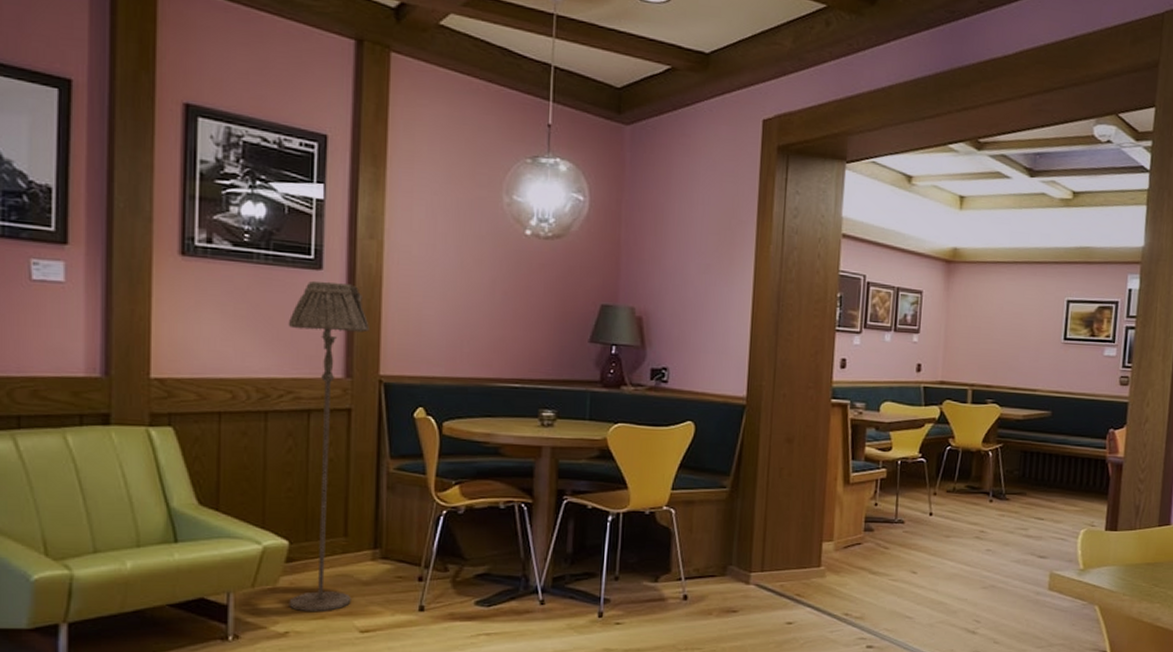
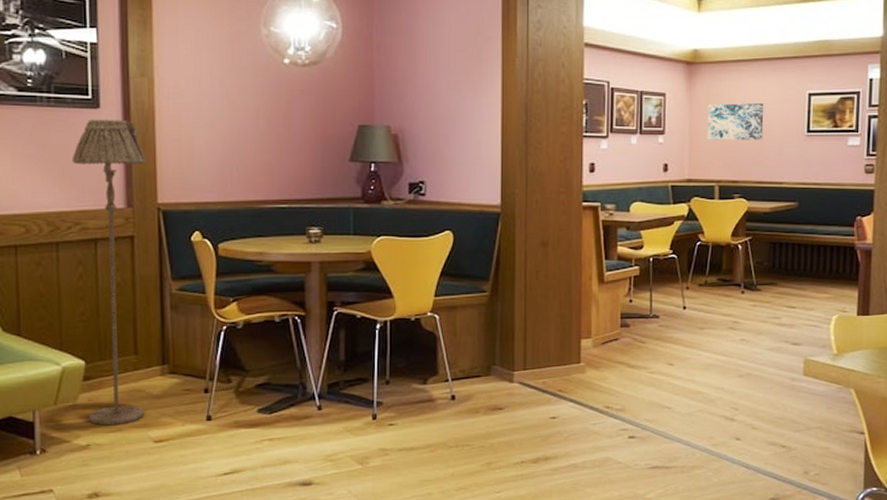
wall art: none [962,305,1021,345] -> present [707,103,764,140]

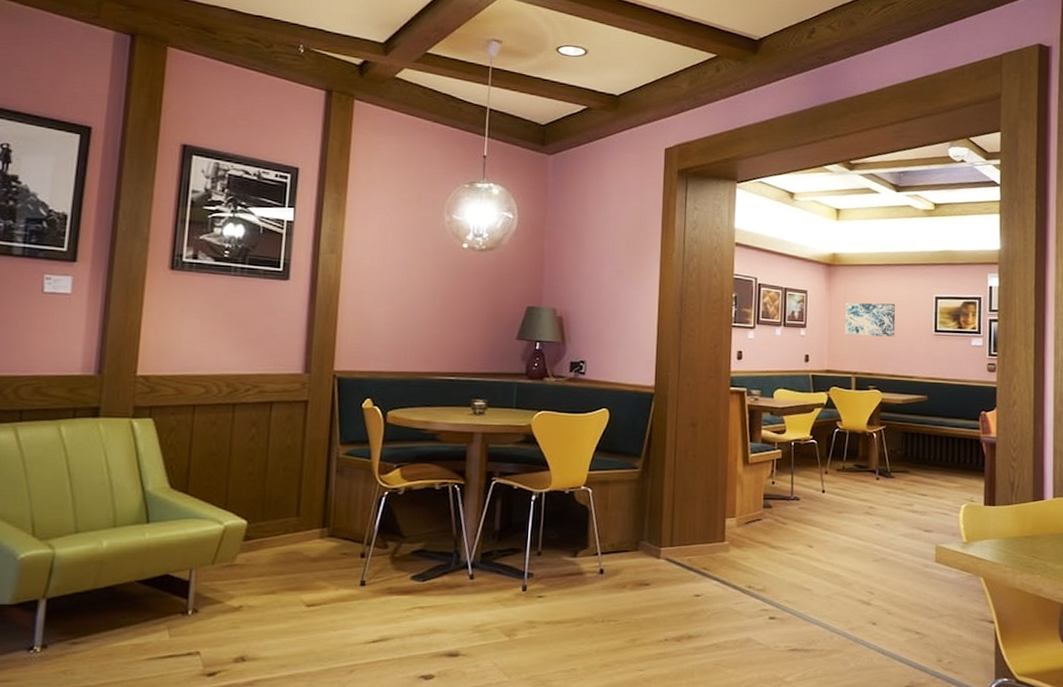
floor lamp: present [71,119,146,426] -> none [244,289,327,588]

